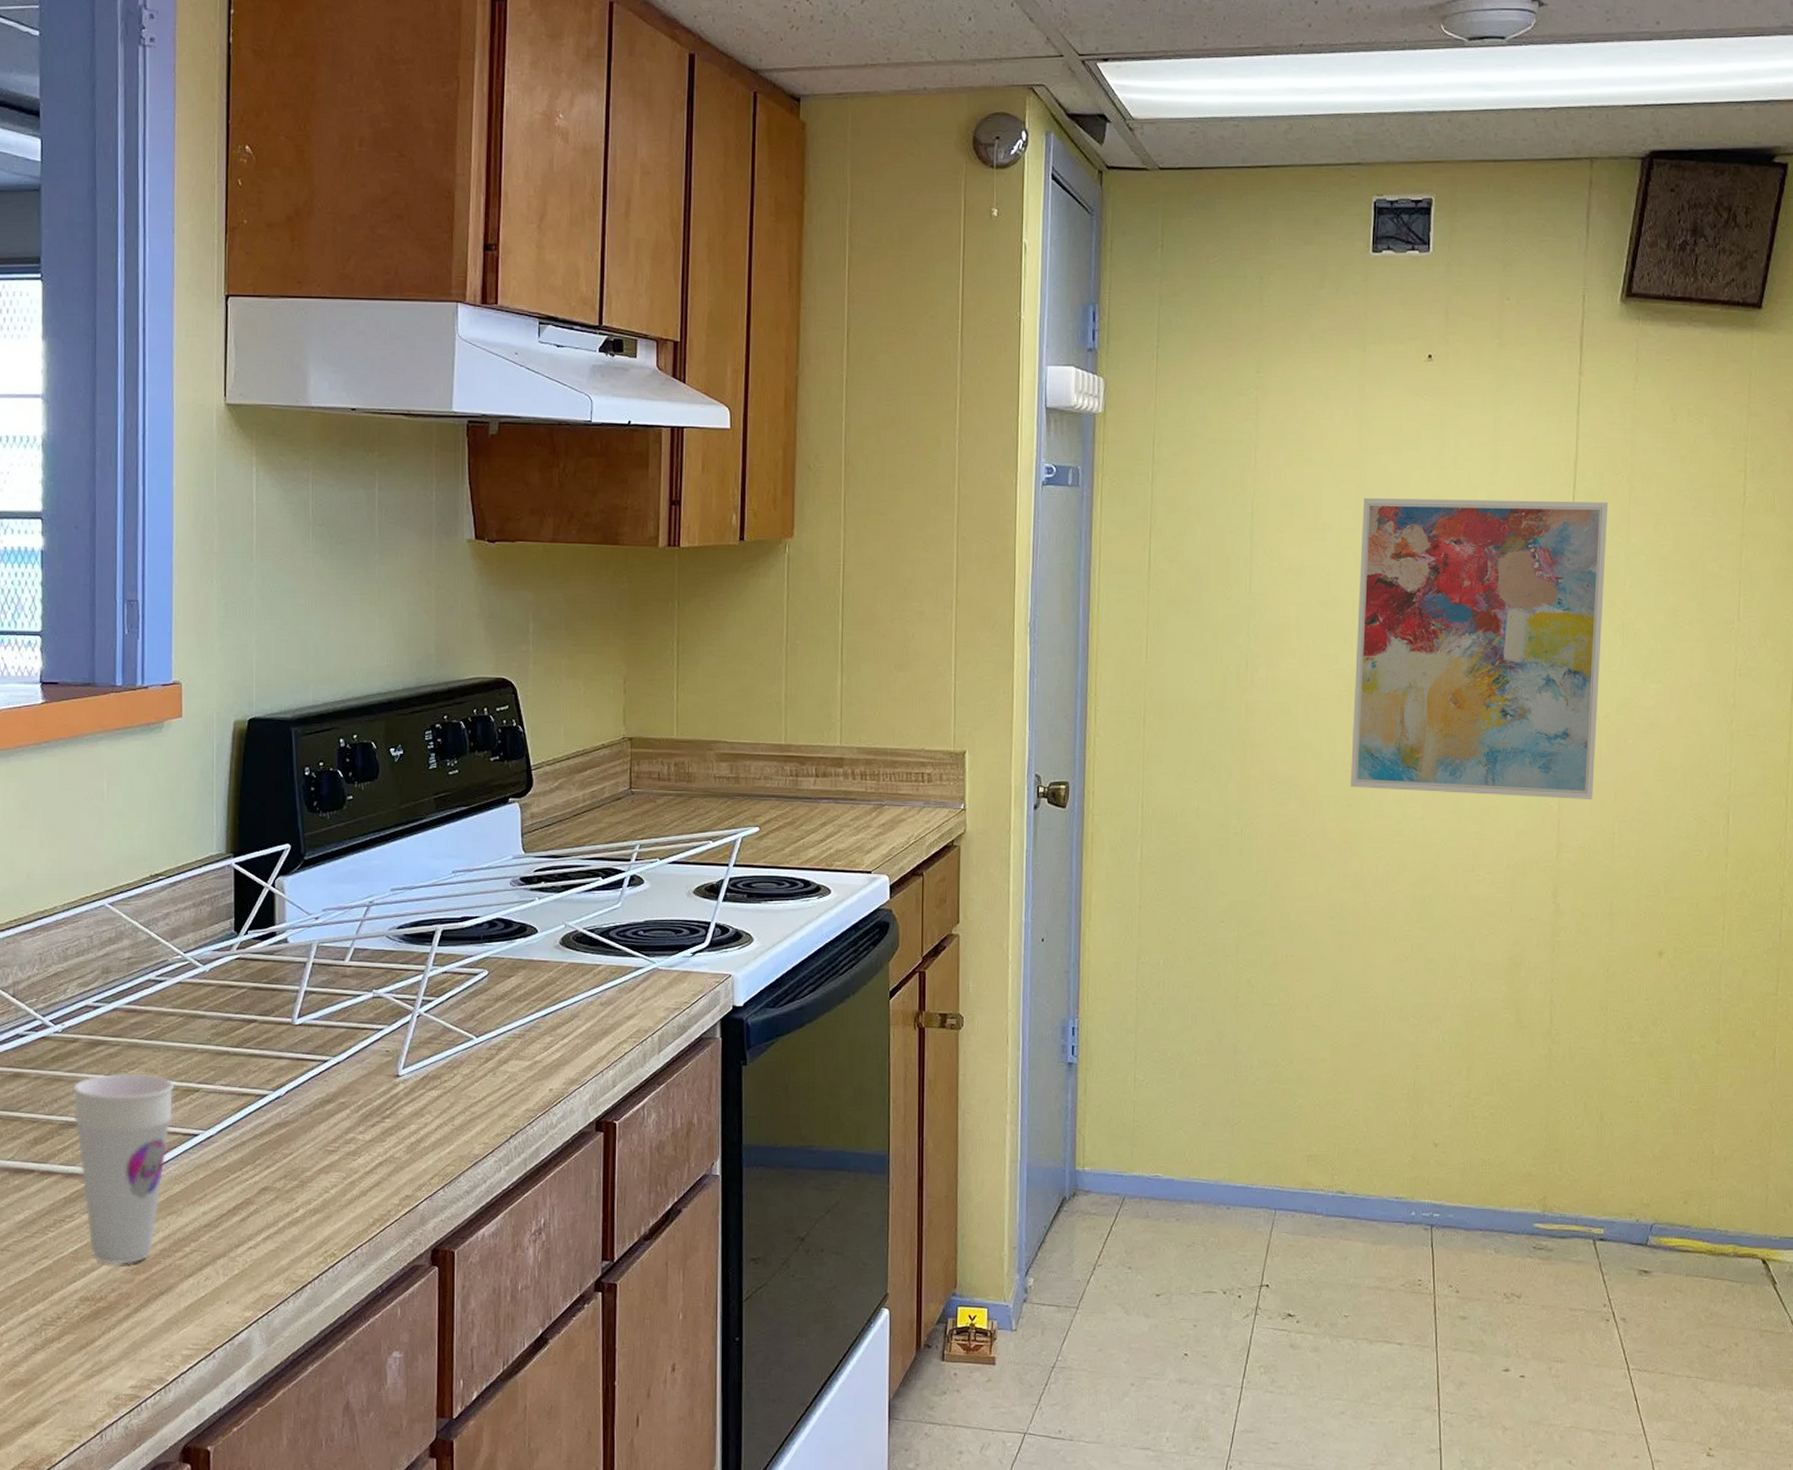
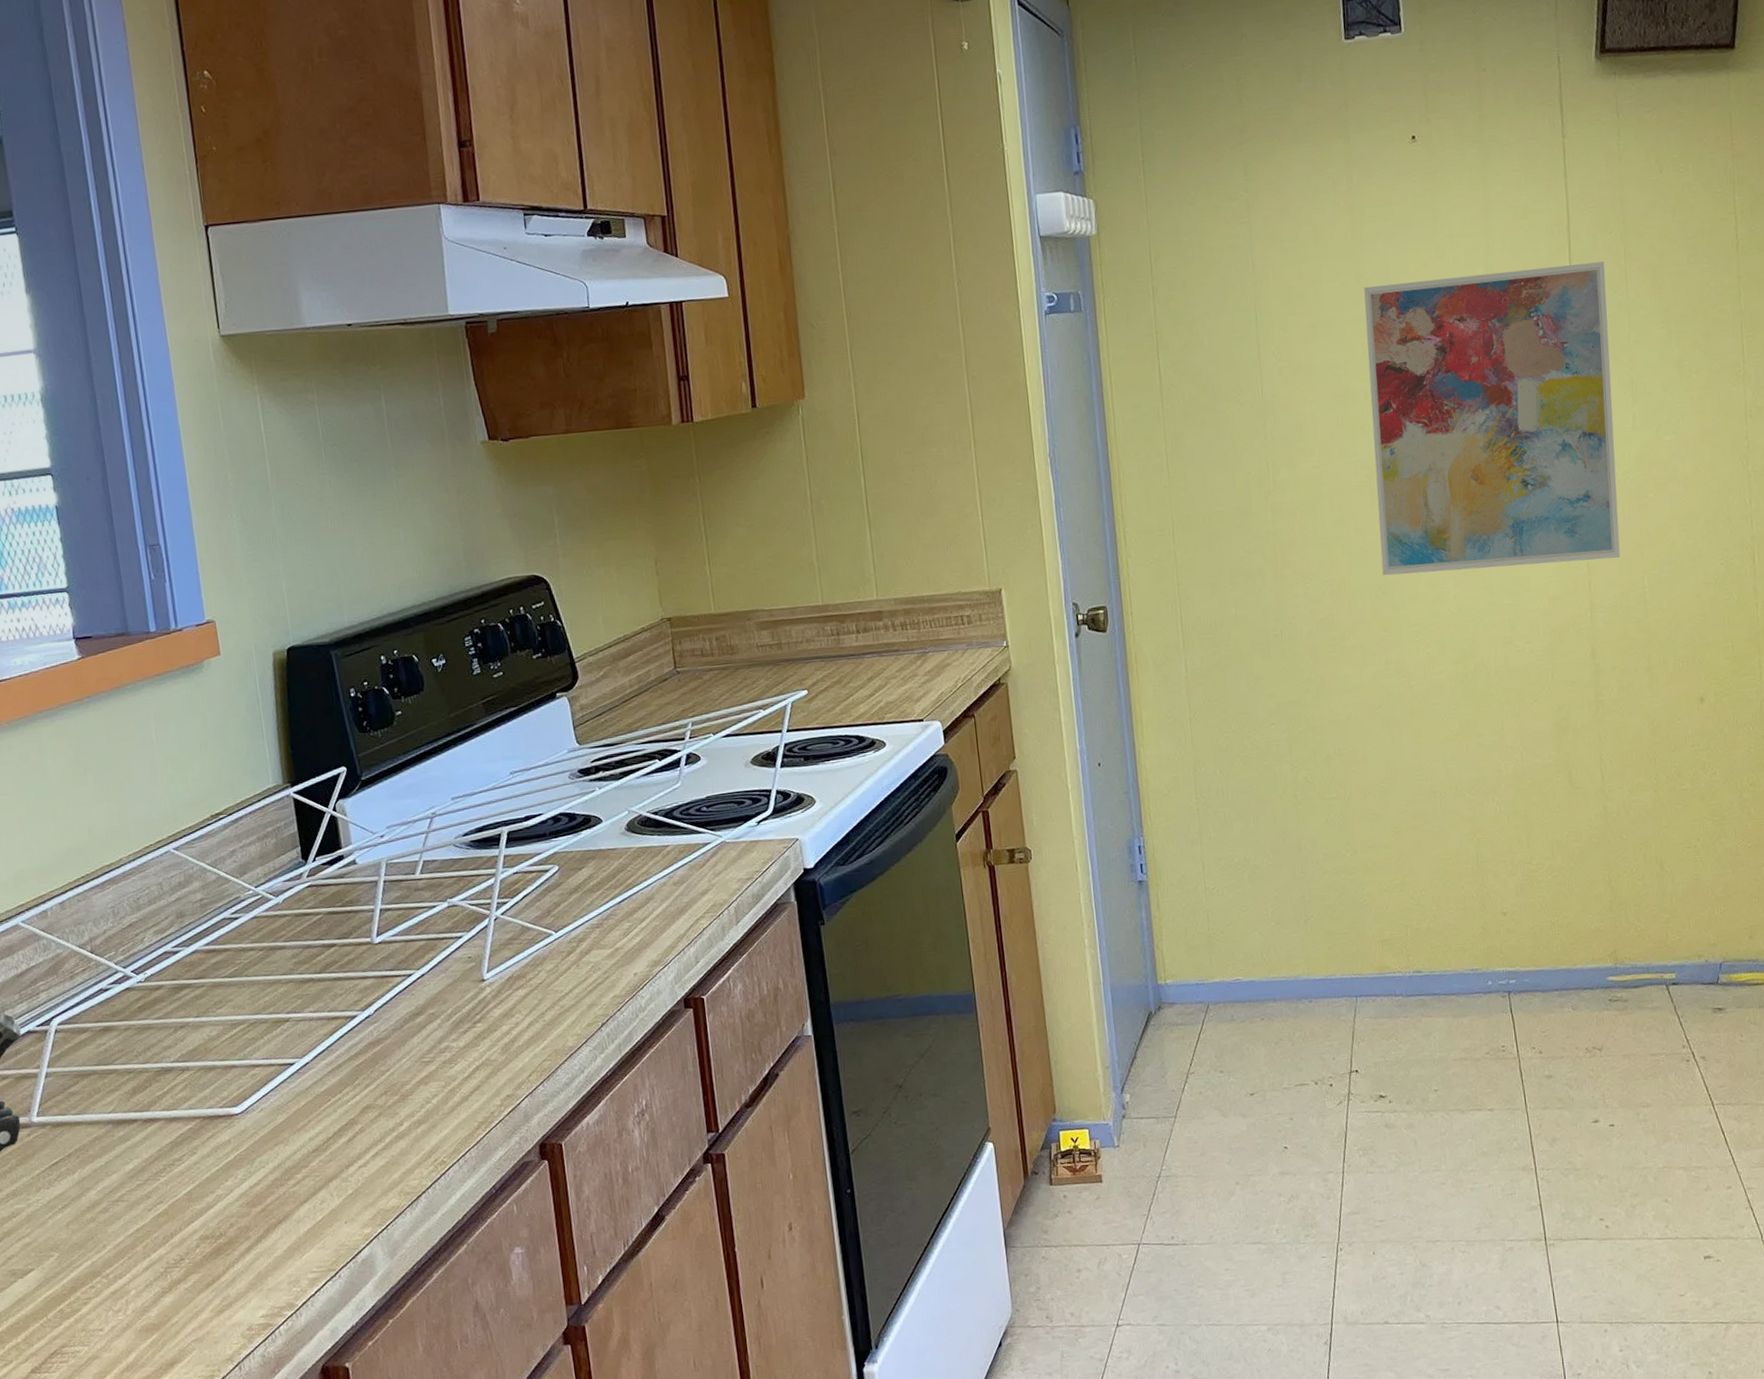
cup: present [73,1073,175,1264] -> none [164,1010,266,1201]

